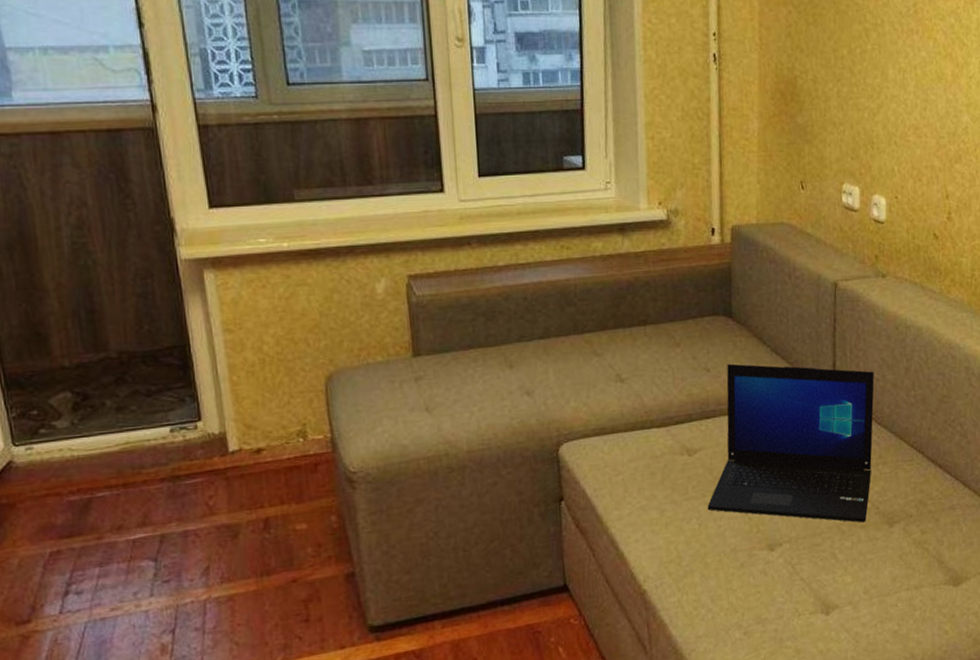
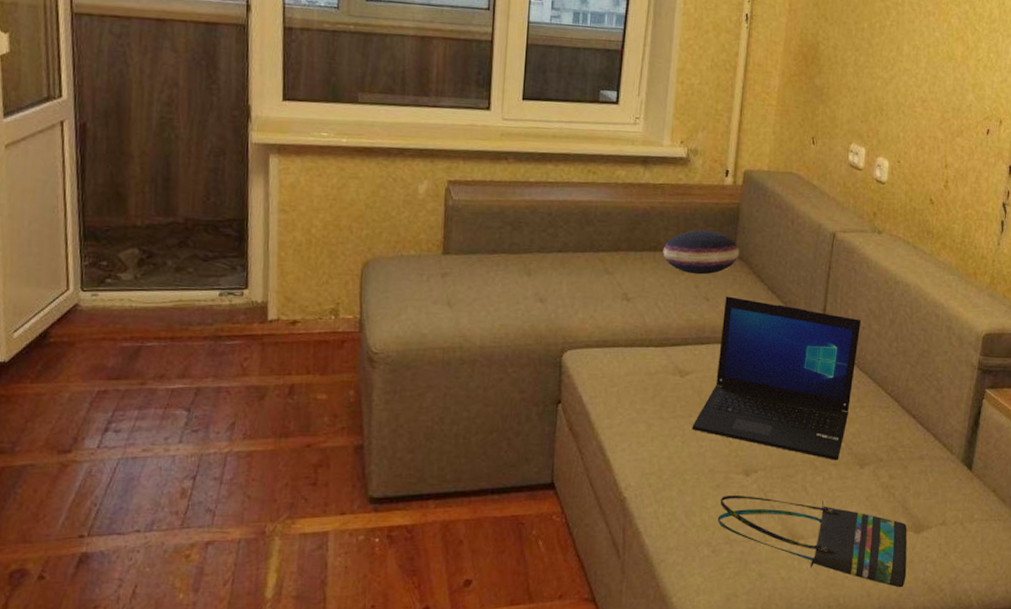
cushion: none [653,295,737,345] -> present [663,229,740,275]
tote bag: none [745,566,949,645] -> present [717,496,907,588]

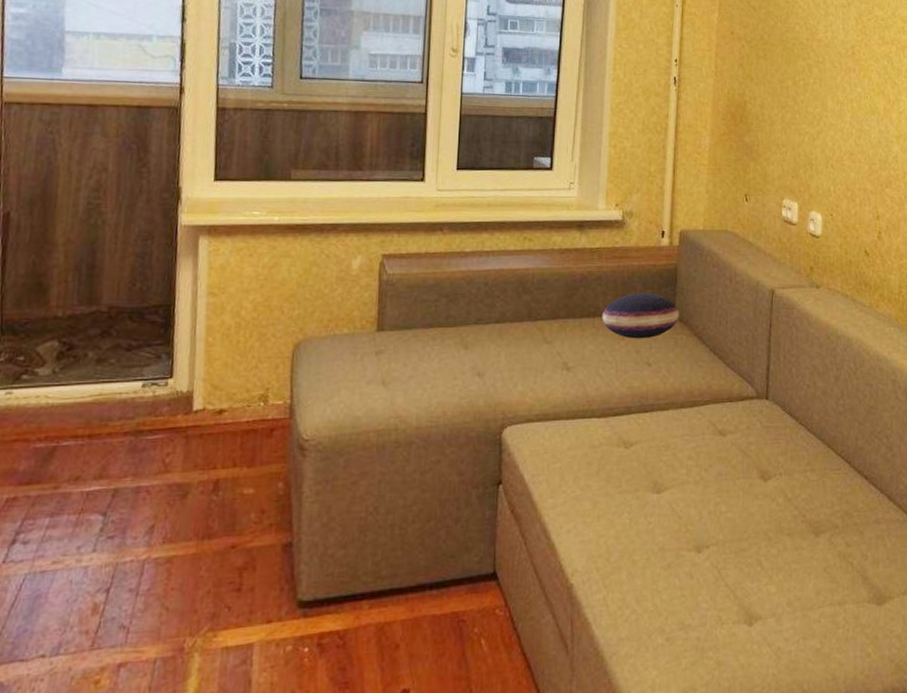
laptop: present [692,296,861,461] -> none [639,360,805,530]
tote bag: present [717,496,907,588] -> none [670,574,872,668]

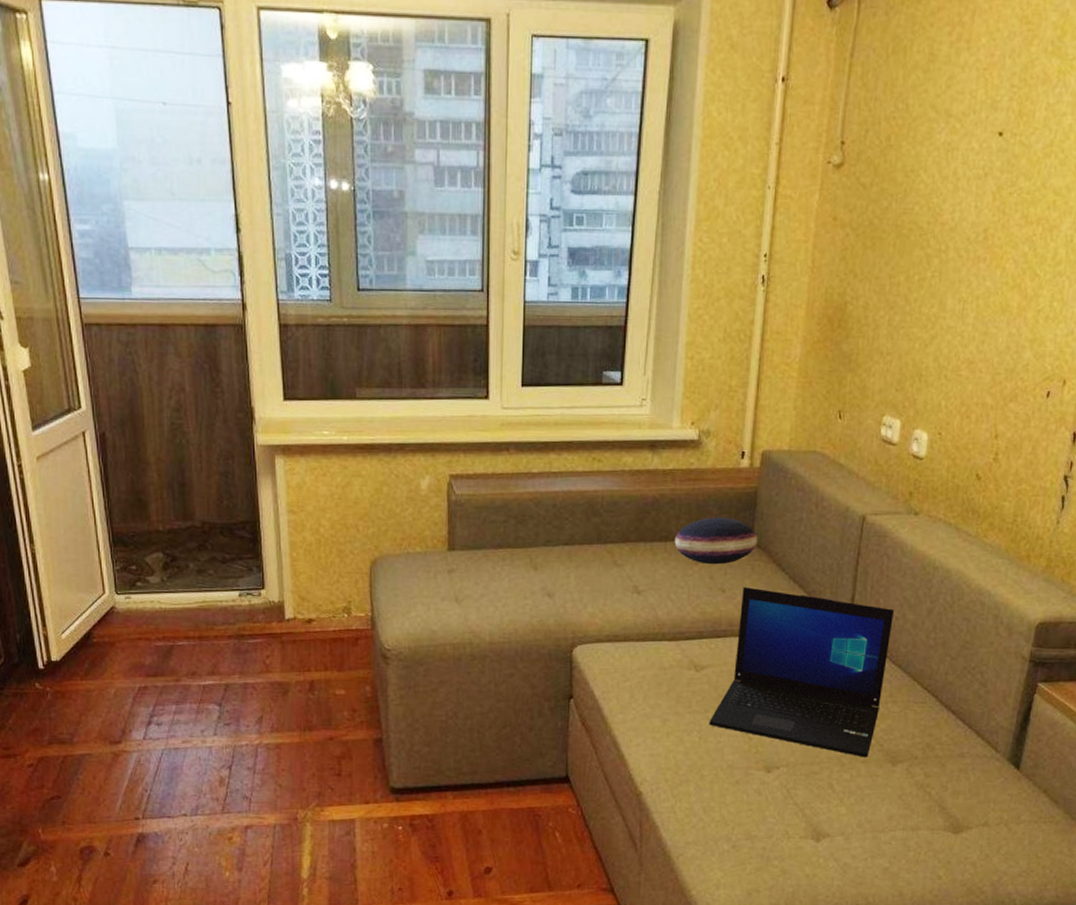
laptop: none [639,360,805,530] -> present [709,587,894,758]

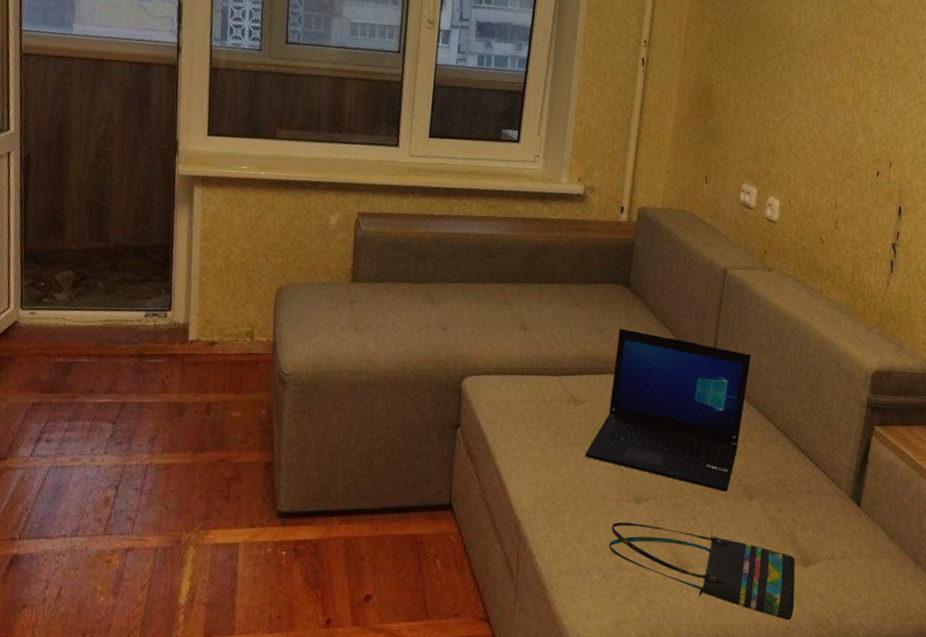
cushion: present [674,516,758,565] -> none [559,263,634,307]
tote bag: none [737,792,945,889] -> present [608,522,796,620]

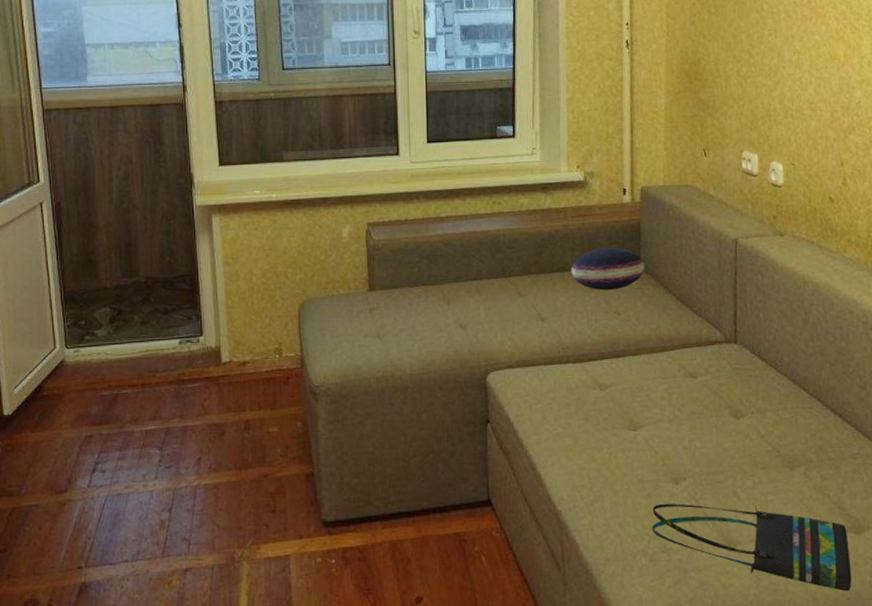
cushion: none [559,263,634,307] -> present [571,247,645,291]
laptop: present [585,328,751,492] -> none [617,309,774,464]

